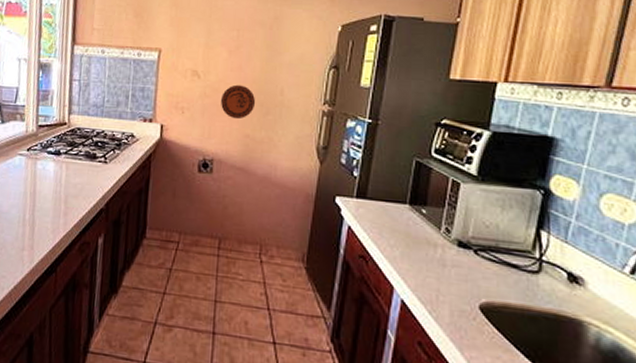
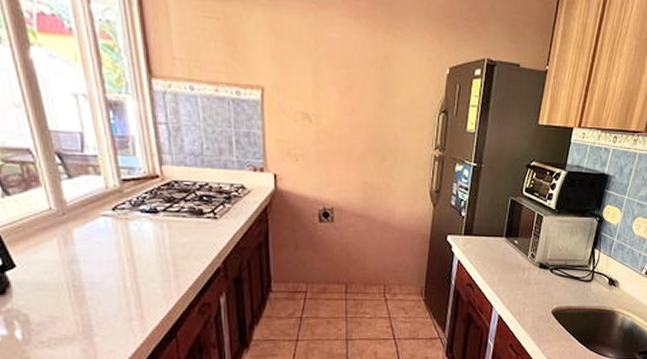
decorative plate: present [221,84,256,120] -> none [336,129,372,166]

